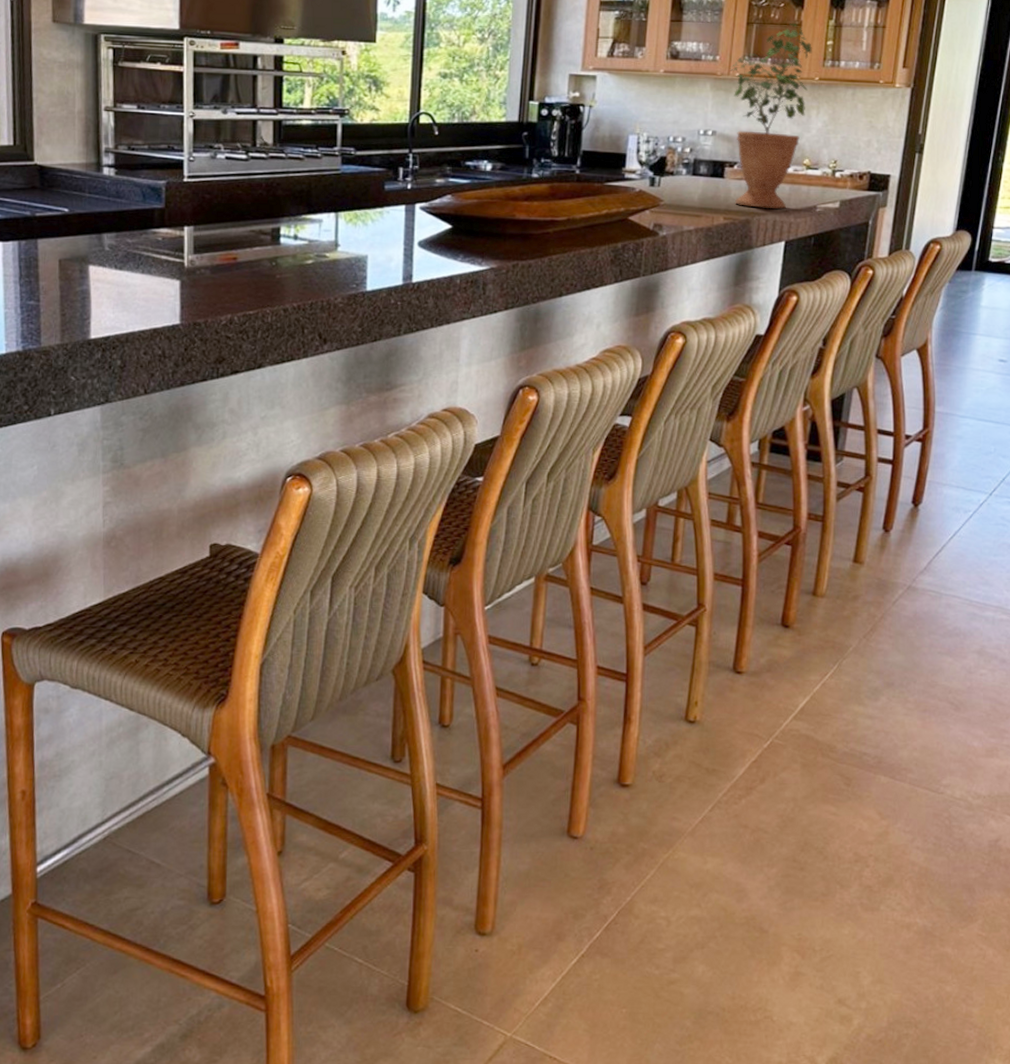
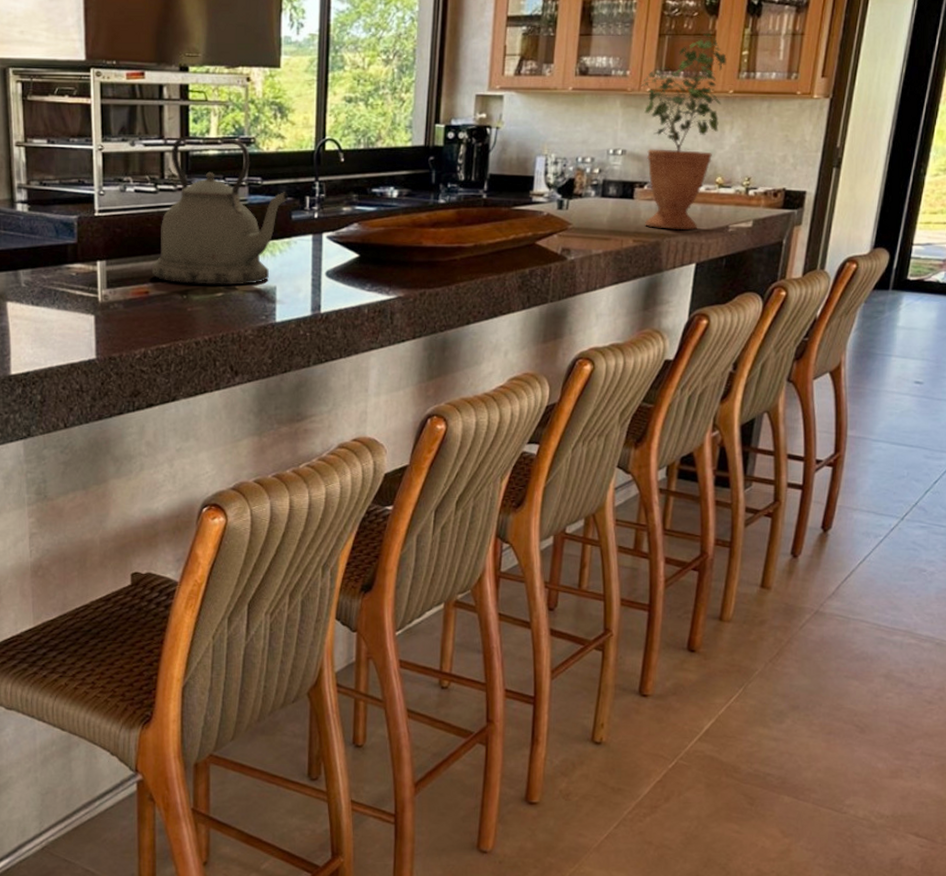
kettle: none [240,105,381,253] -> present [151,135,288,285]

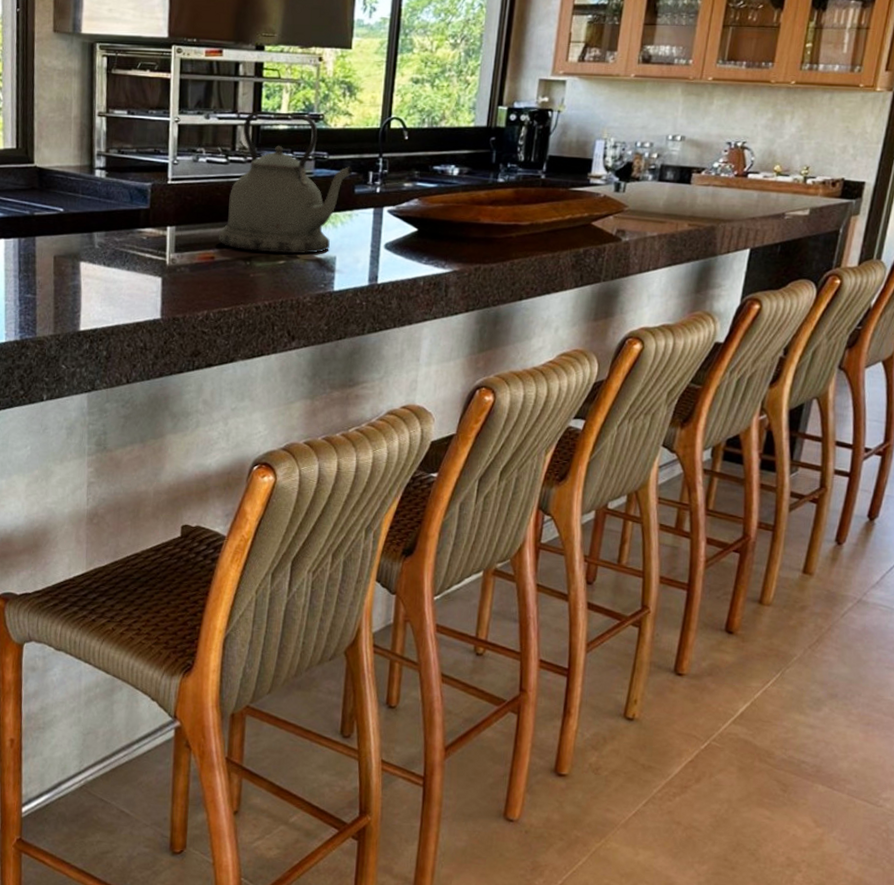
potted plant: present [641,33,727,230] -> none [701,25,790,216]

